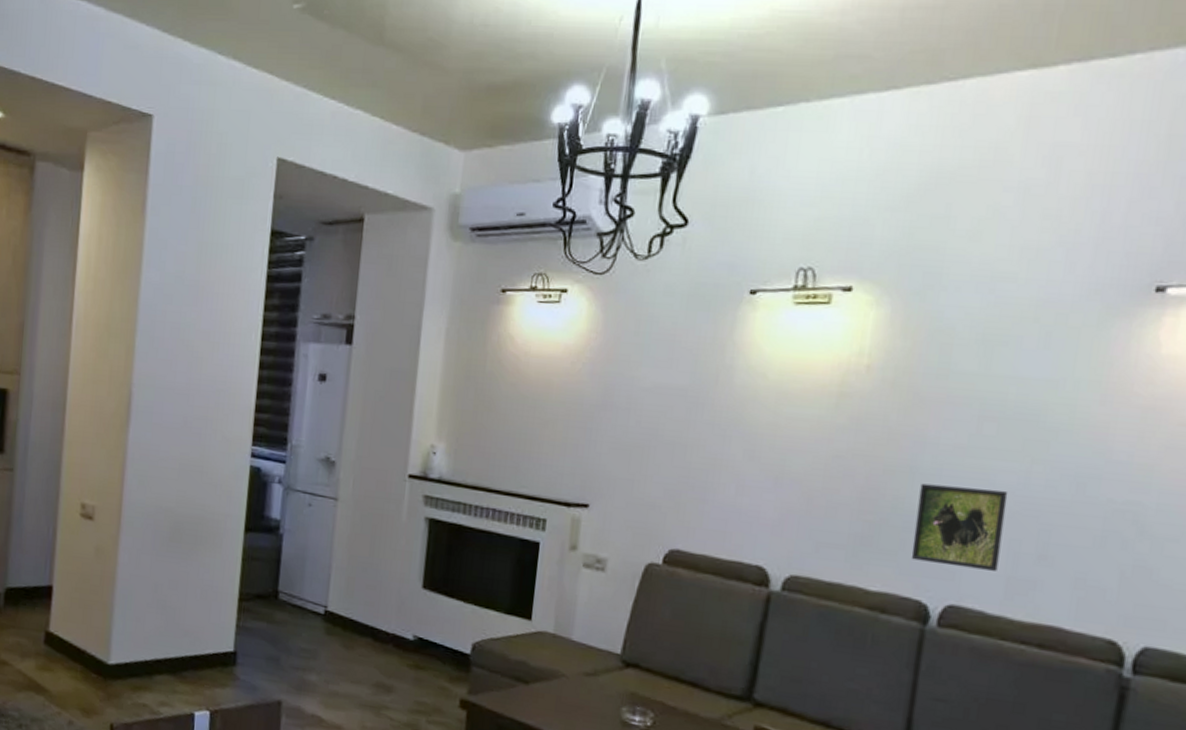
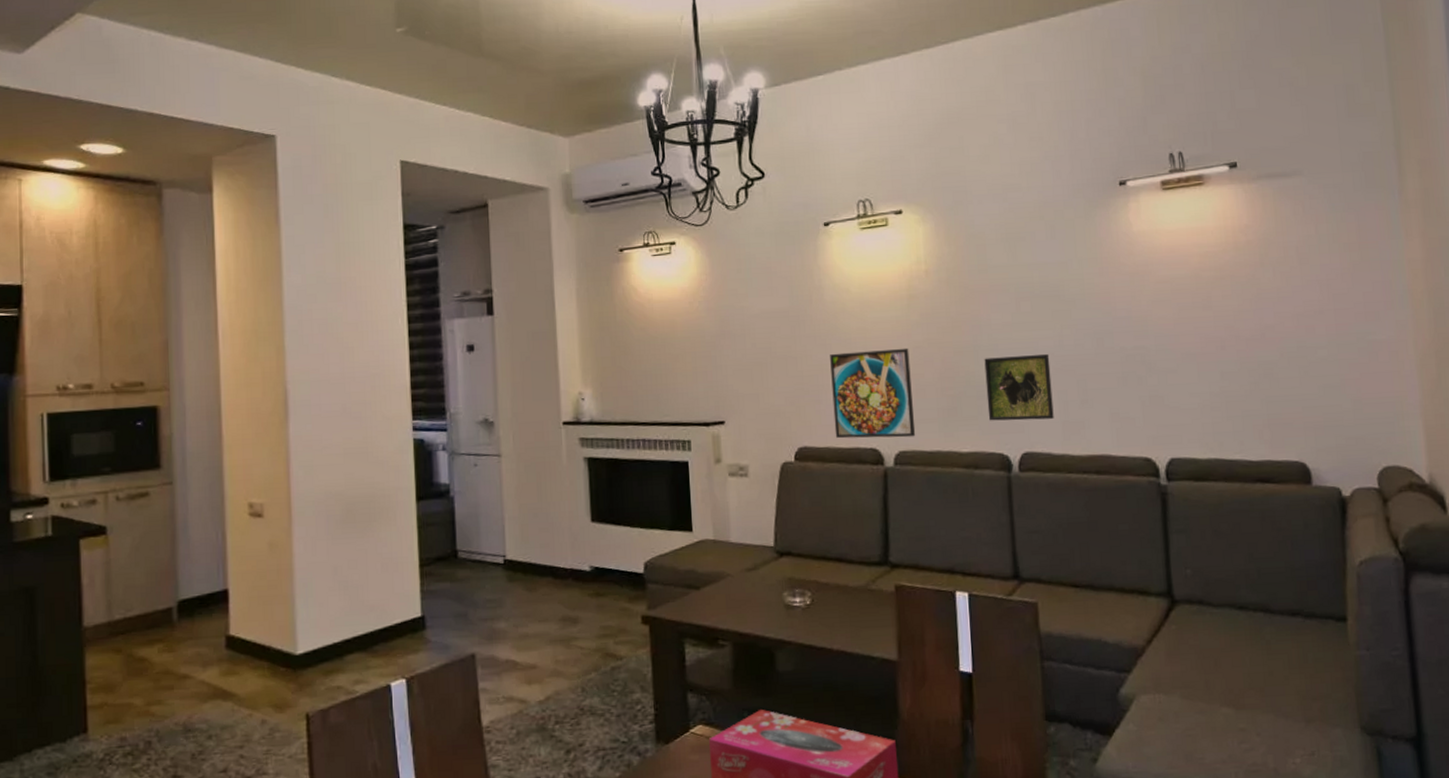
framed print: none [716,447,827,562] -> present [830,348,916,439]

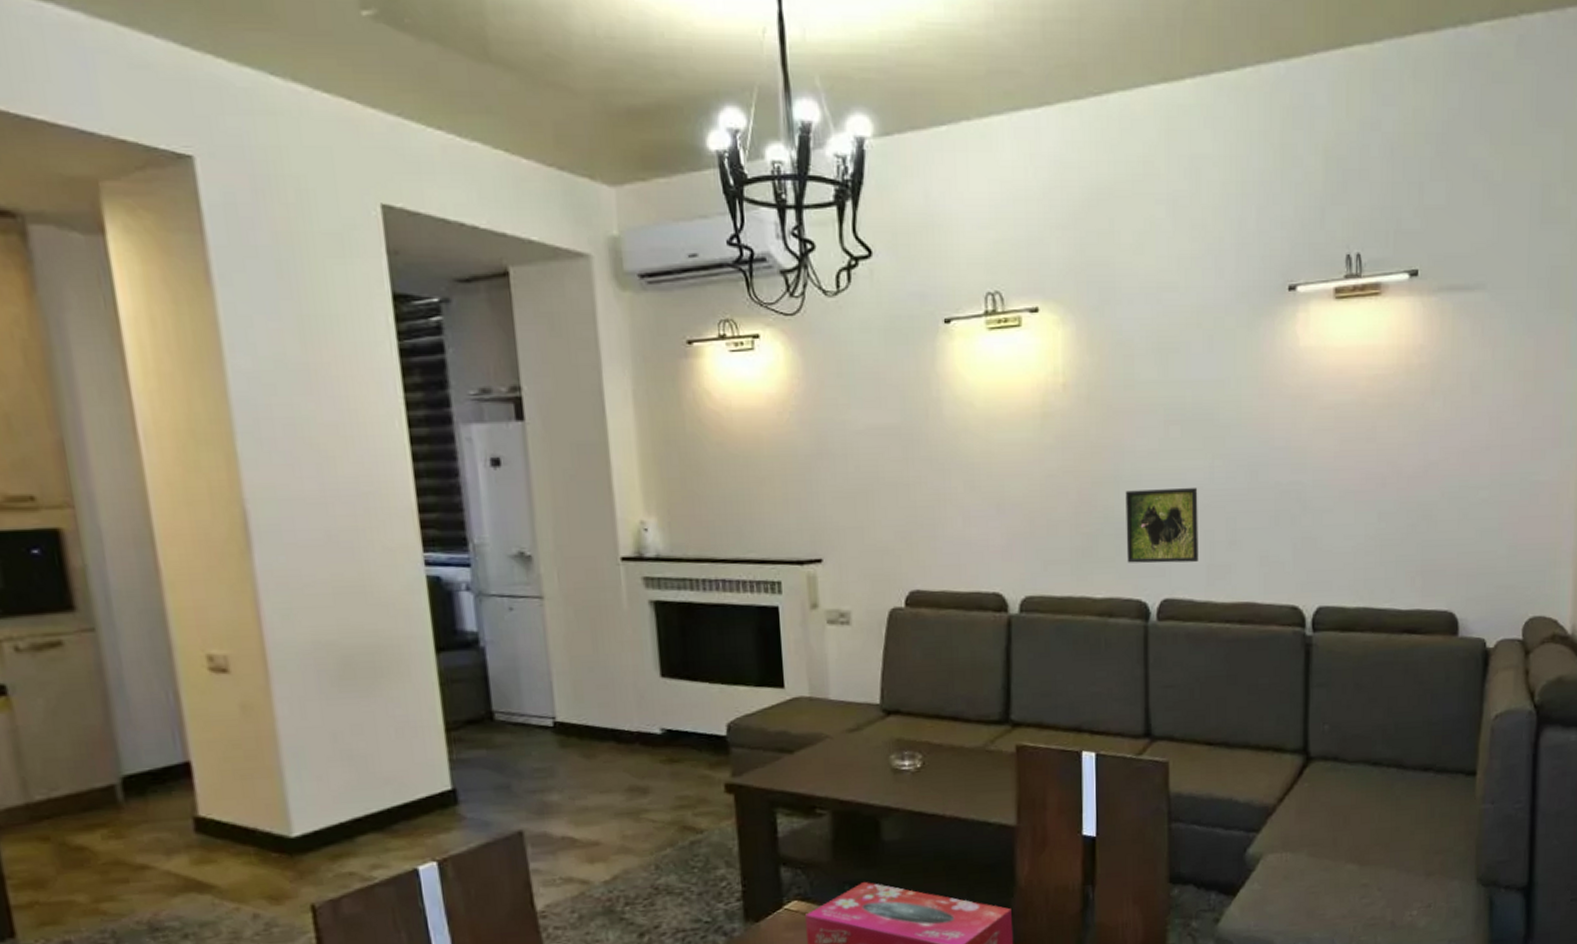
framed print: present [830,348,916,439] -> none [948,476,1045,582]

